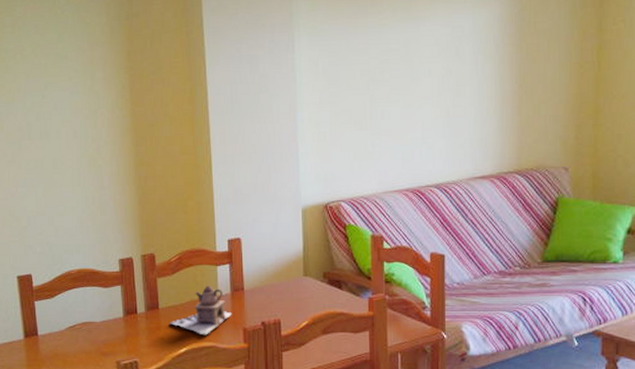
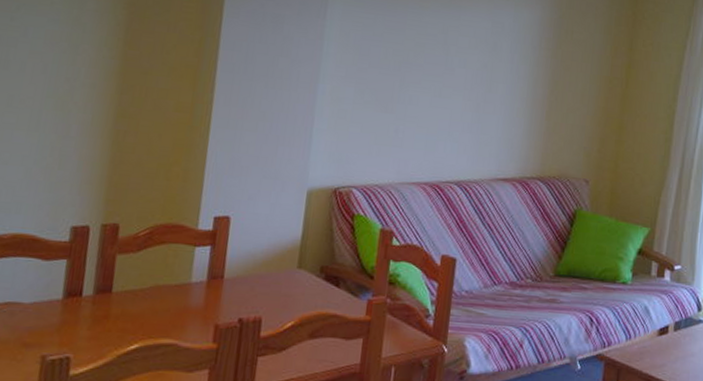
teapot: present [170,286,233,335] -> none [122,269,205,330]

